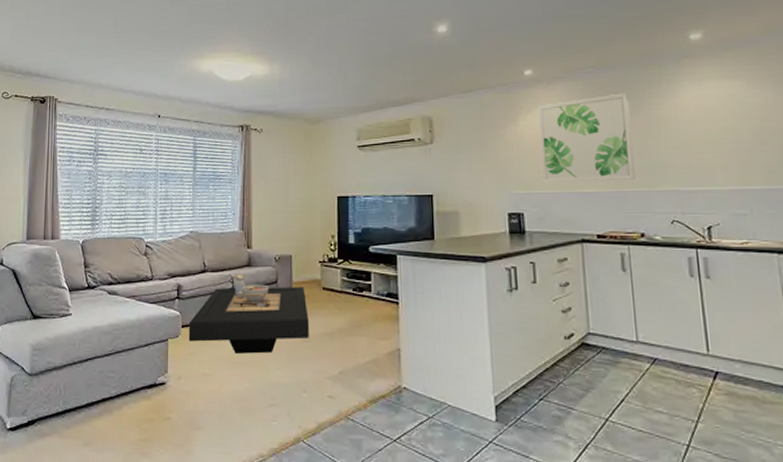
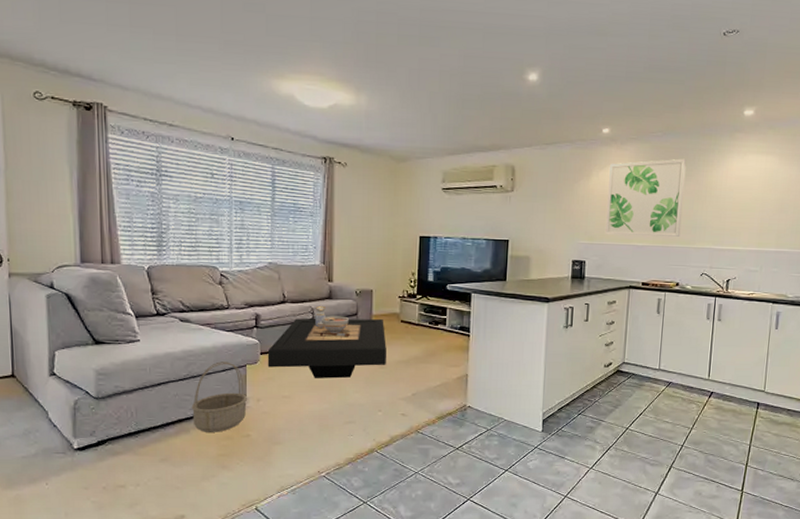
basket: none [115,335,169,414] -> present [191,361,248,432]

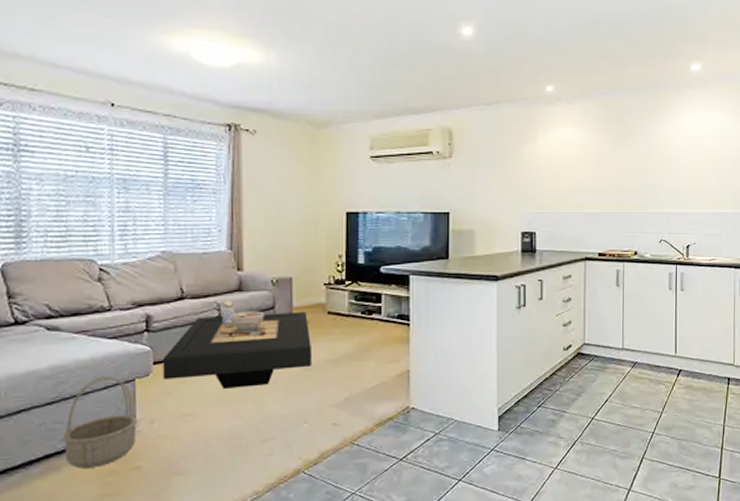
wall art: present [604,158,687,237] -> none [554,117,637,202]

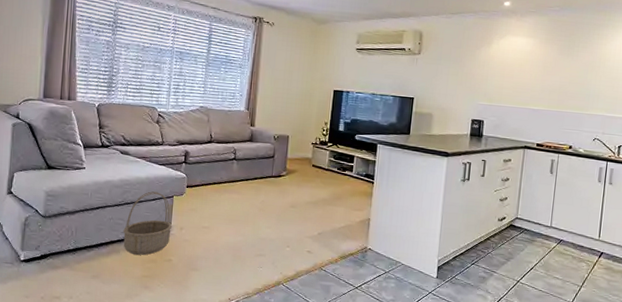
coffee table: present [162,301,311,389] -> none [192,148,298,214]

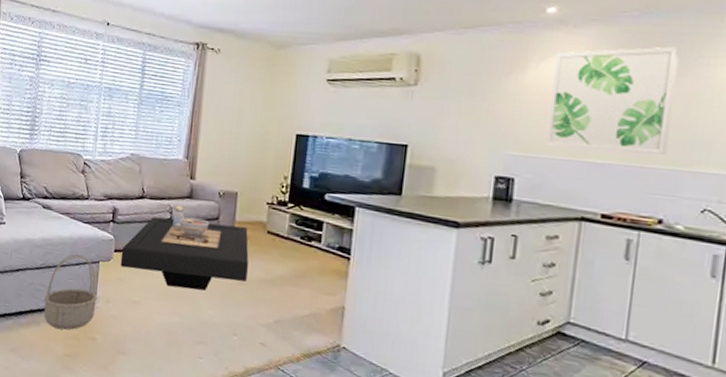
coffee table: none [192,148,298,214] -> present [120,205,249,291]
wall art: none [502,31,582,103] -> present [544,46,680,155]

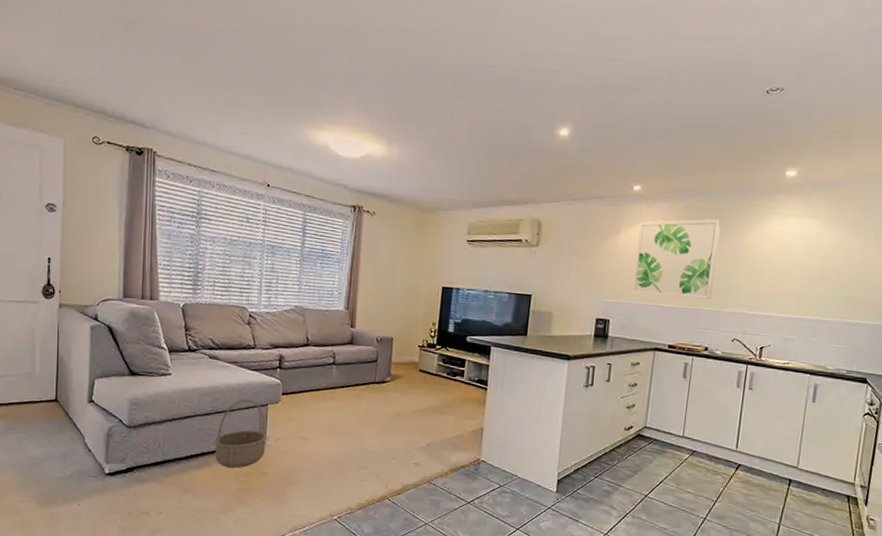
coffee table: present [120,205,249,291] -> none [288,351,404,423]

